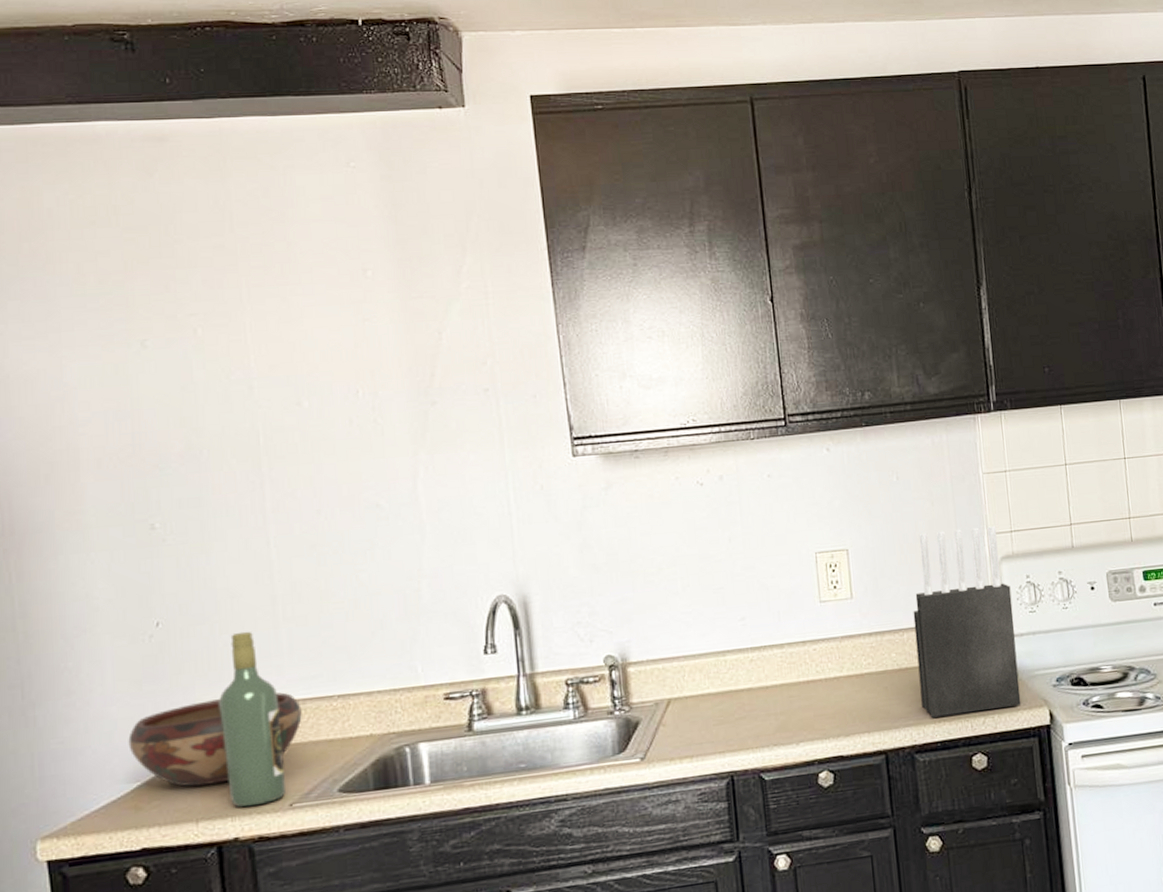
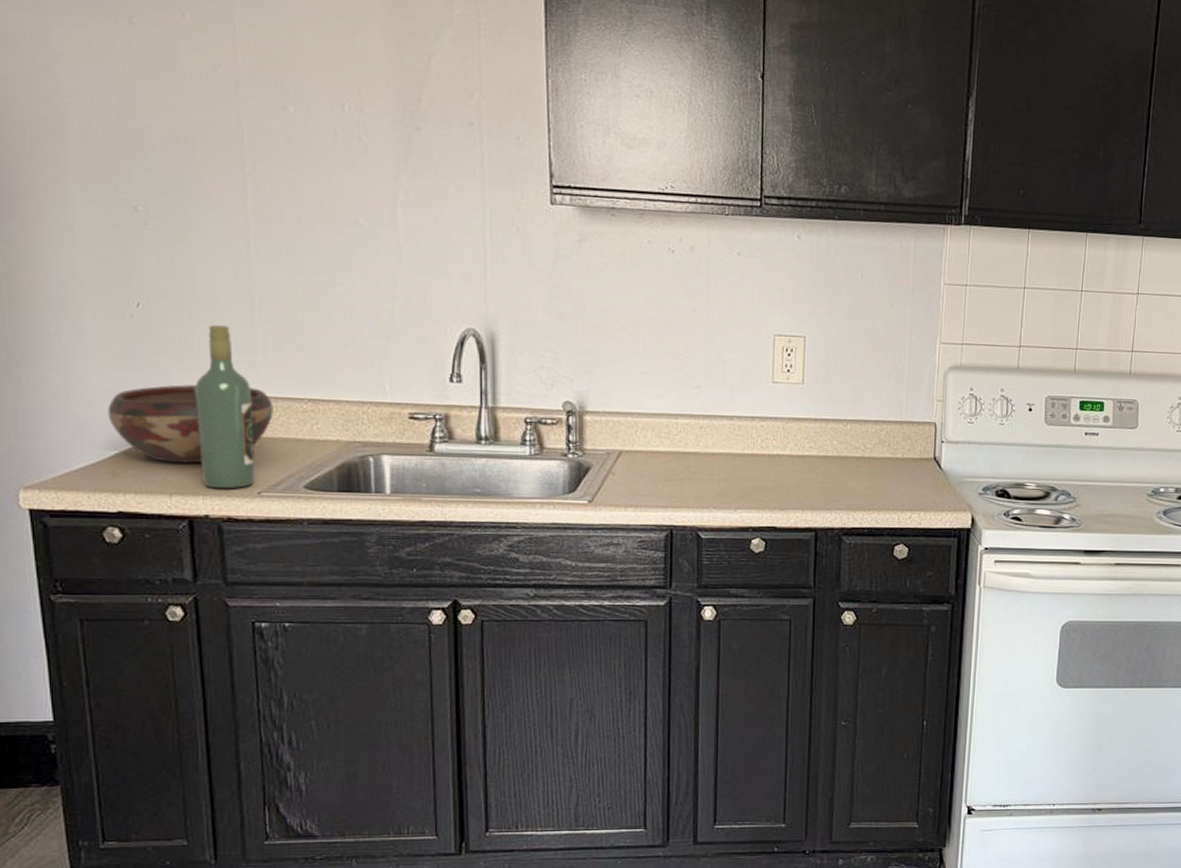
knife block: present [913,526,1021,718] -> none [855,332,954,507]

